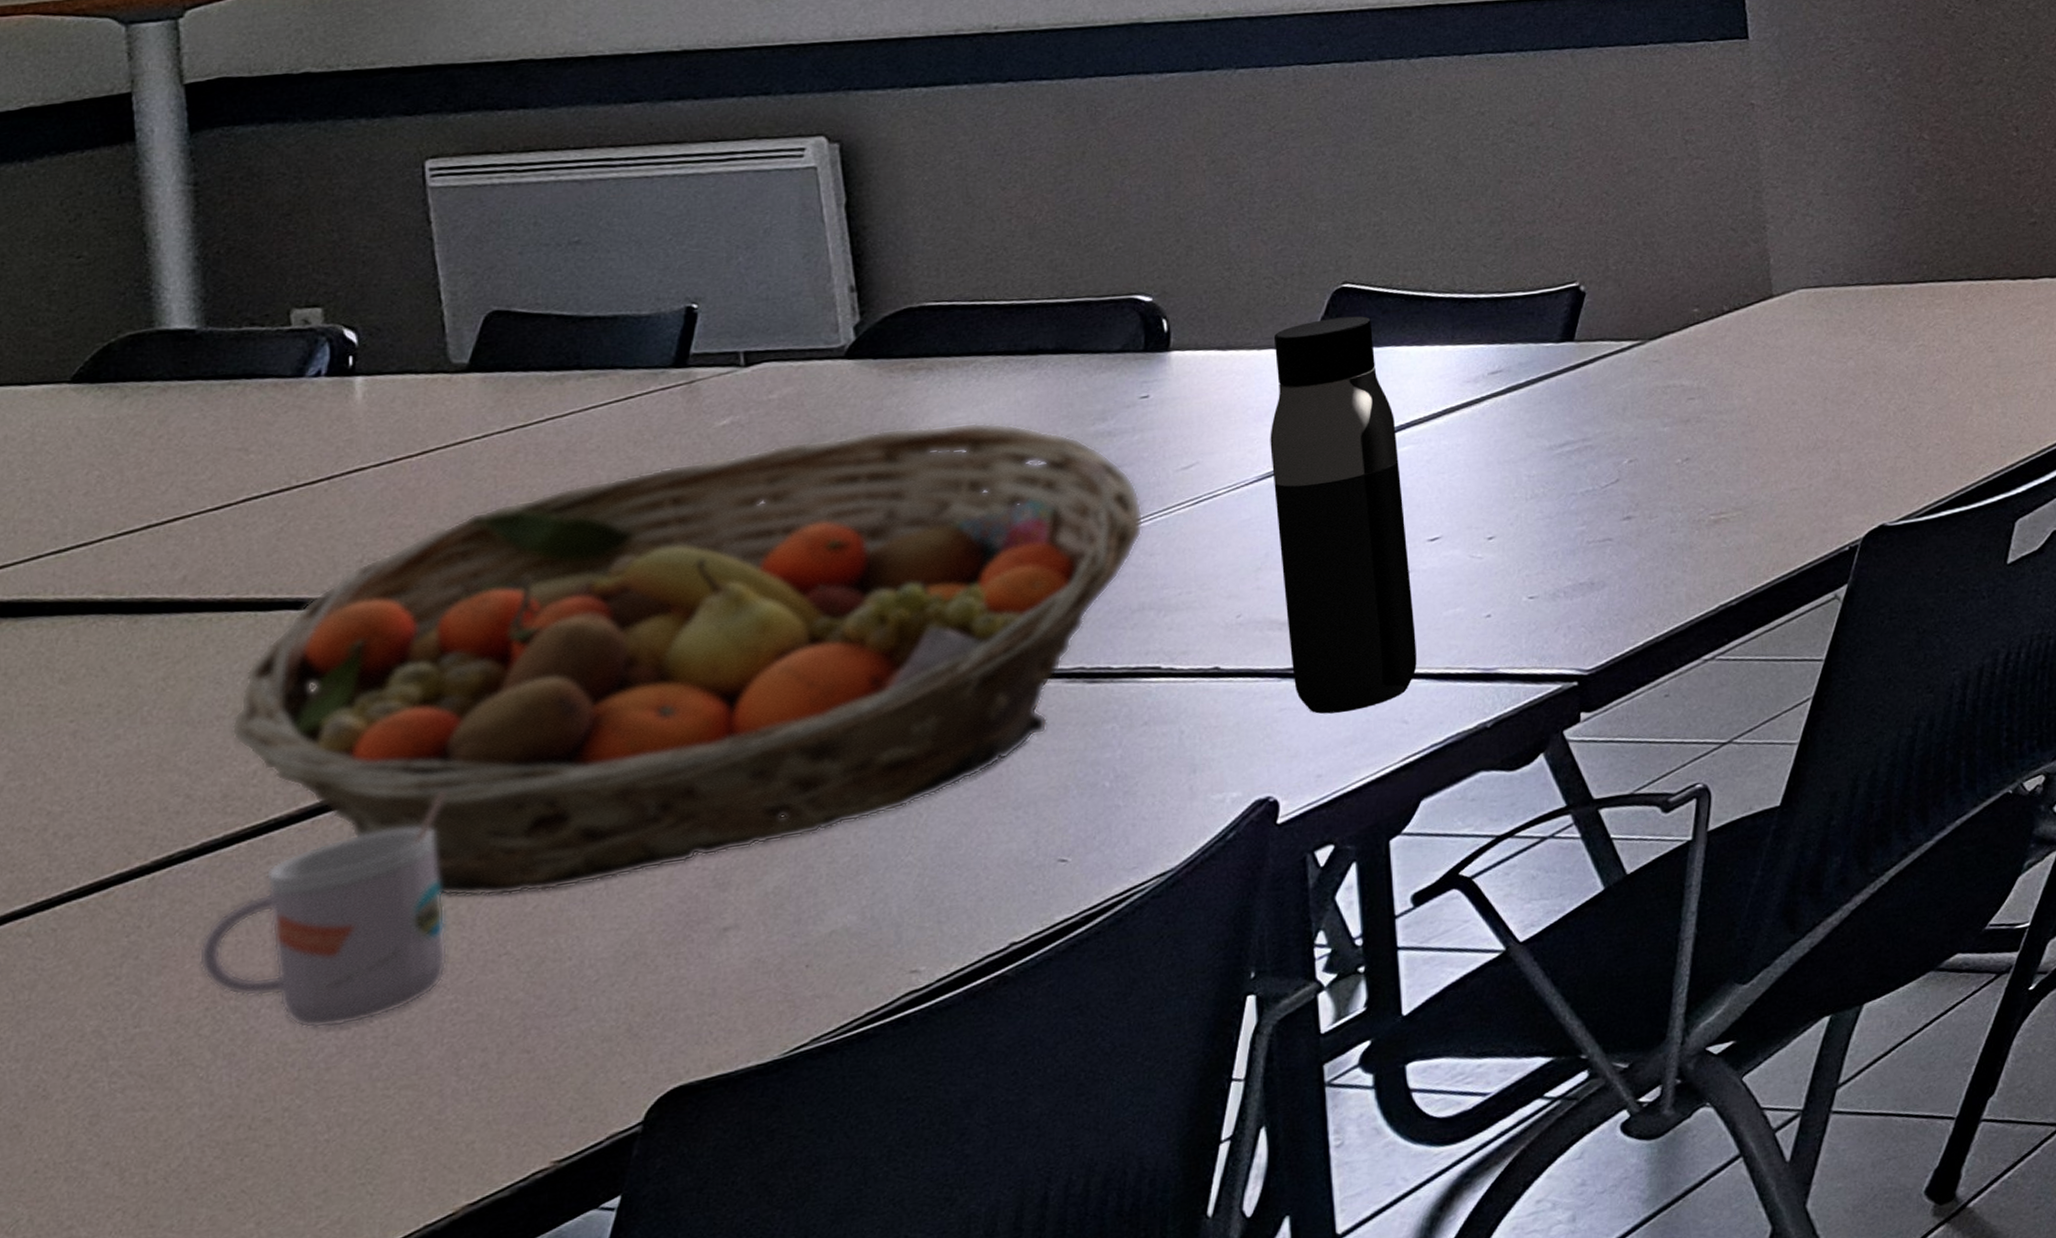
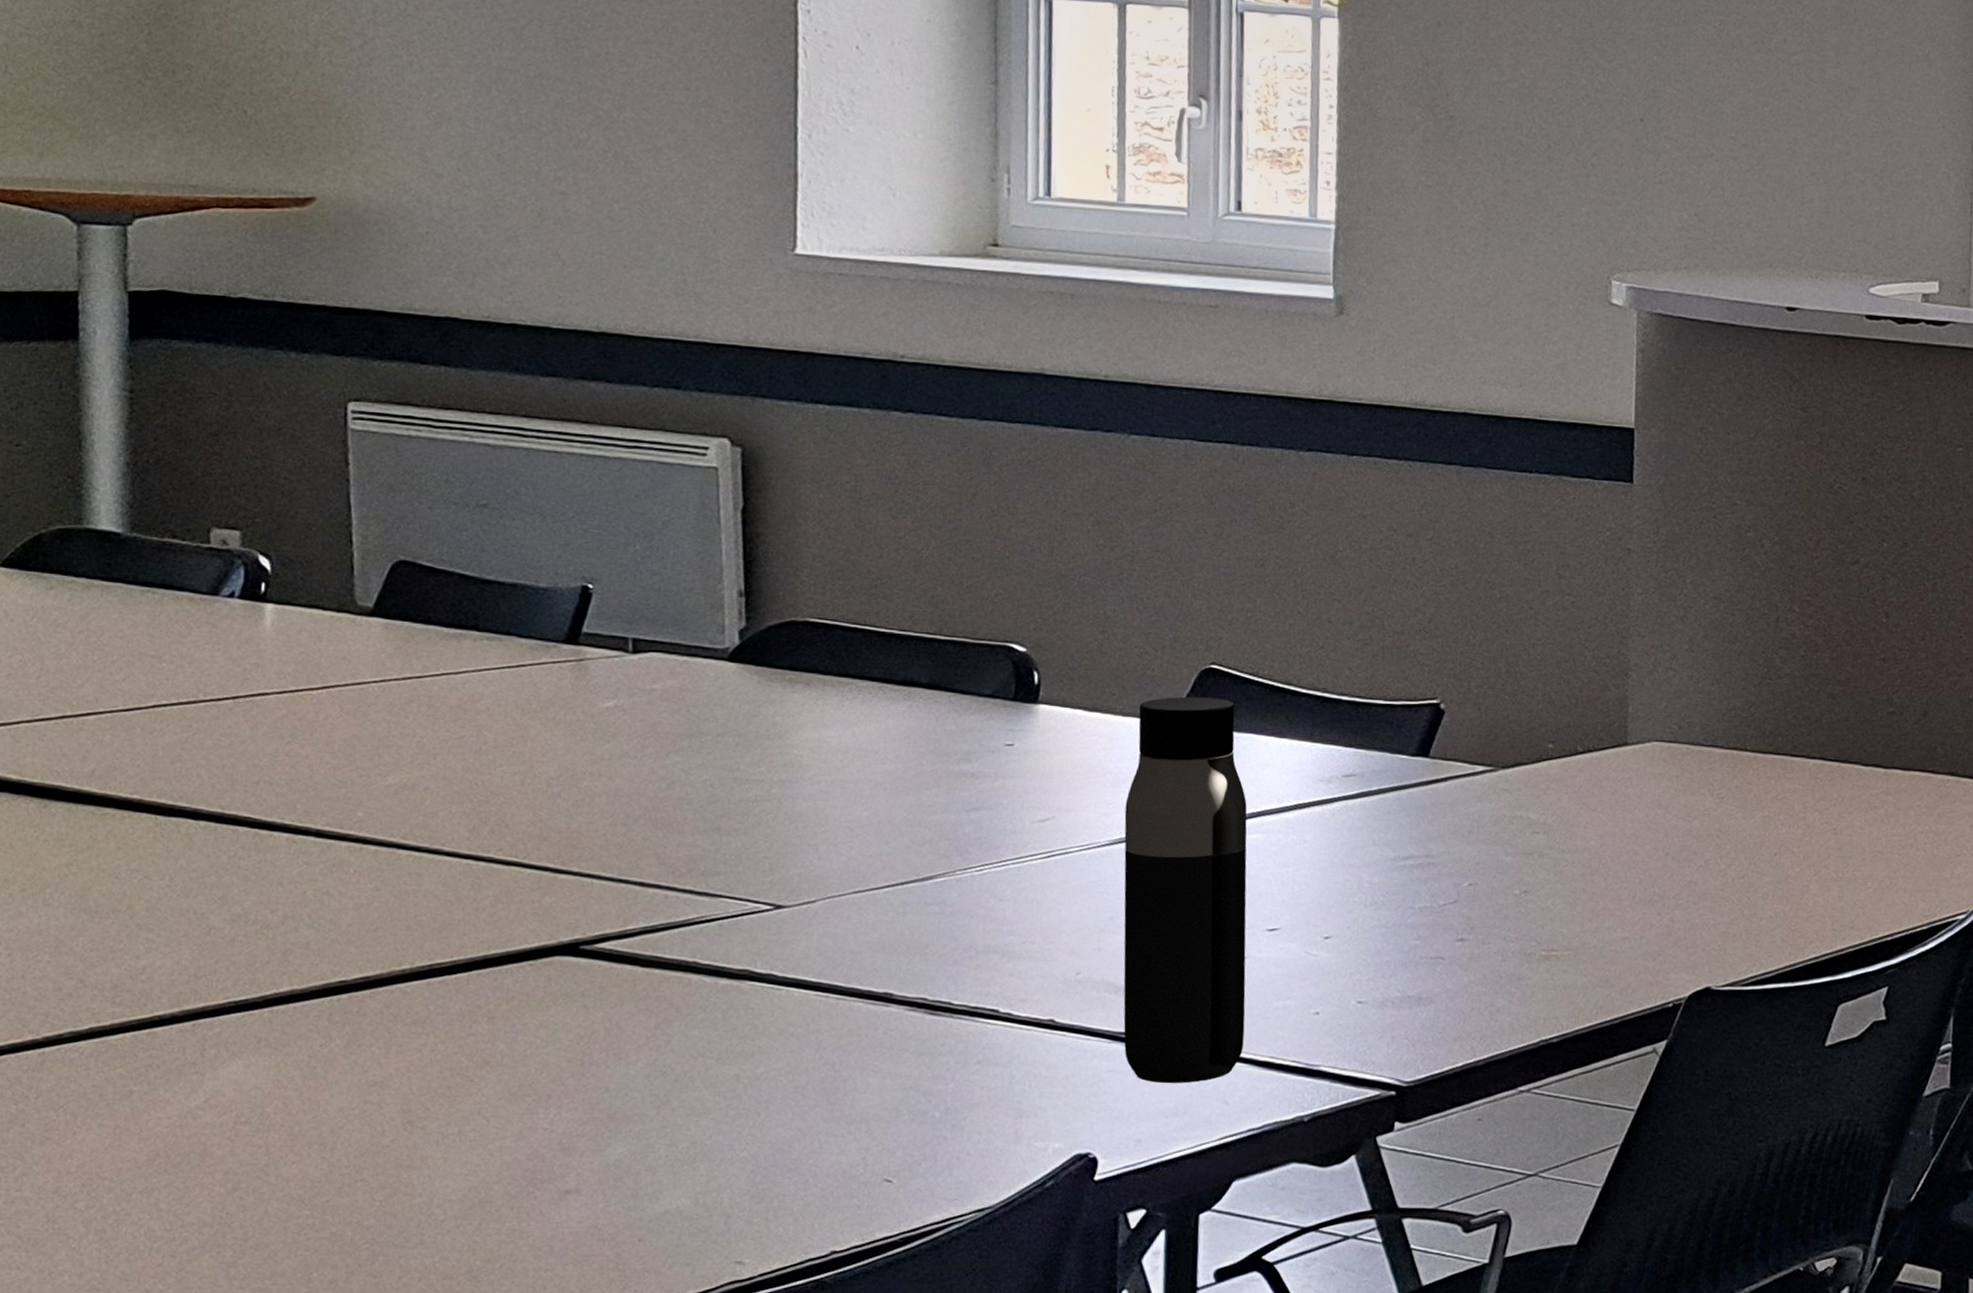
mug: present [198,790,448,1029] -> none [79,1015,320,1222]
fruit basket: present [231,422,1144,897] -> none [125,735,997,1127]

